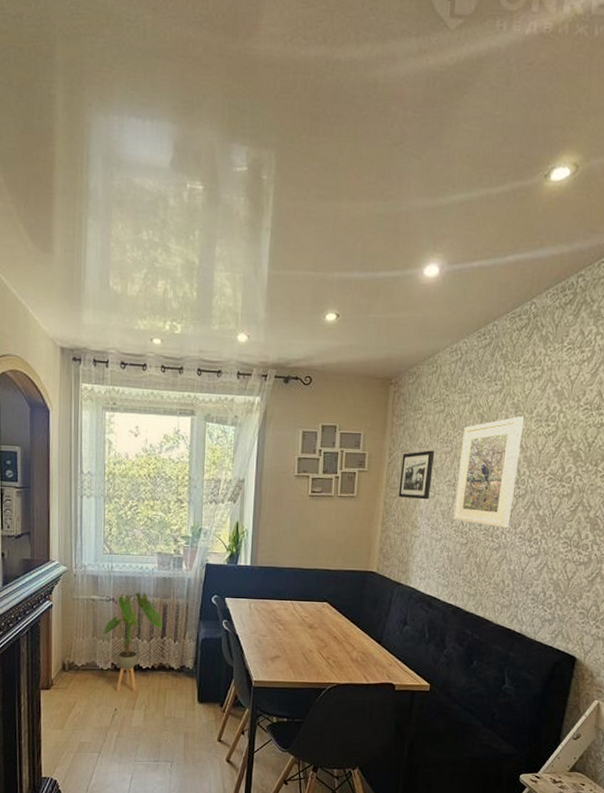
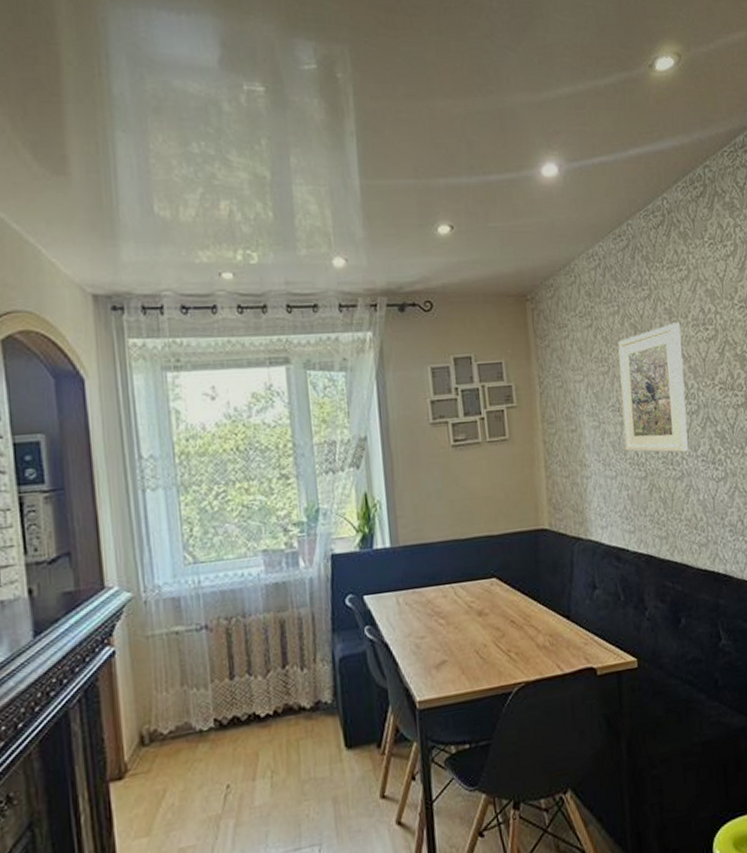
house plant: present [102,592,162,692] -> none [196,609,282,760]
picture frame: present [398,450,435,500] -> none [554,372,595,433]

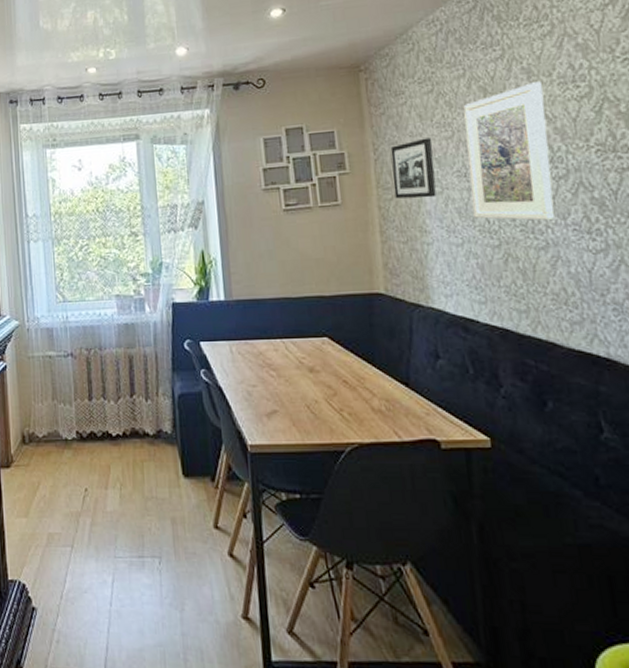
picture frame: none [554,372,595,433] -> present [390,138,437,199]

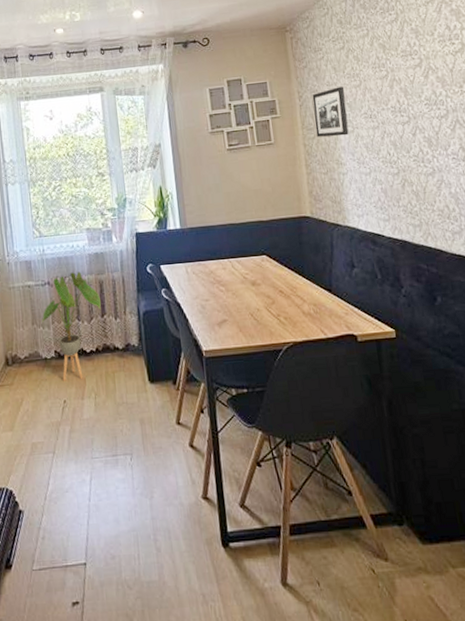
house plant: none [63,344,130,467] -> present [42,272,101,381]
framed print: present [463,81,555,221] -> none [368,40,439,152]

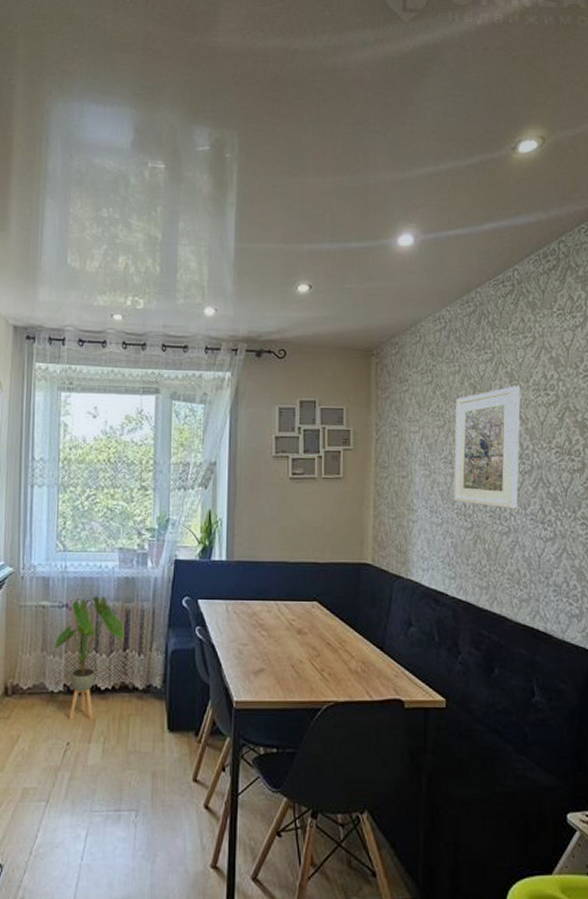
picture frame: present [312,86,349,137] -> none [390,424,427,480]
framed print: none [368,40,439,152] -> present [453,386,521,509]

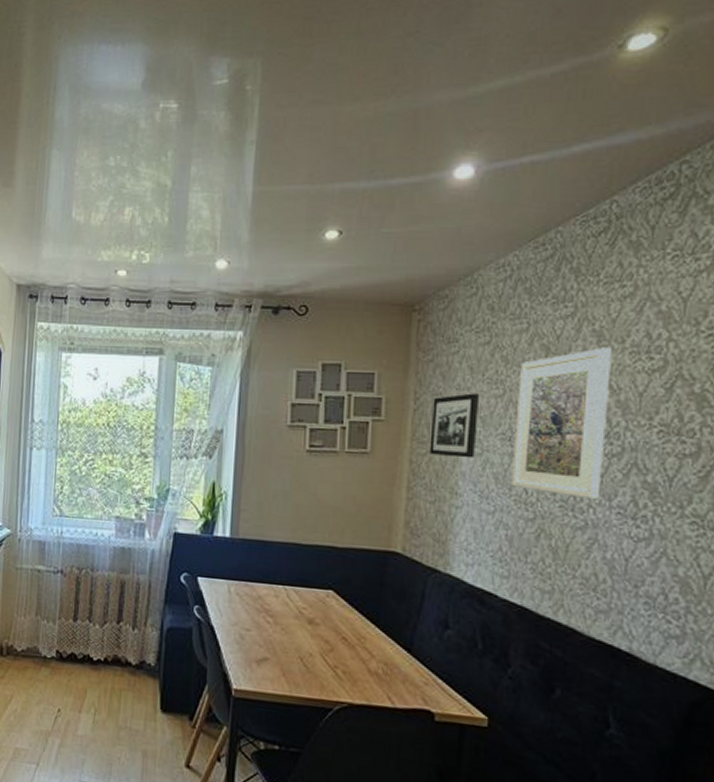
house plant: present [53,596,124,721] -> none [47,564,119,690]
picture frame: none [390,424,427,480] -> present [429,393,480,459]

